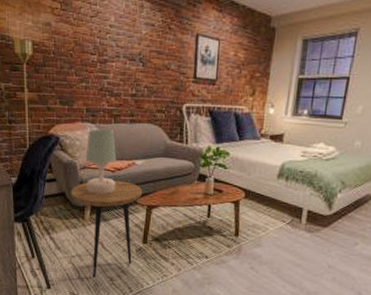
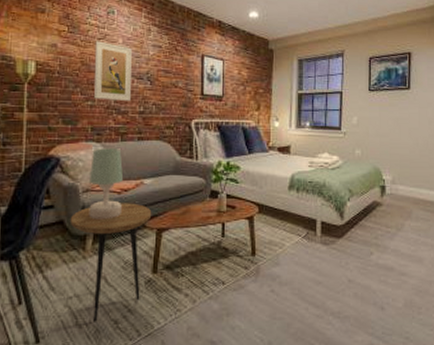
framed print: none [87,19,124,83] -> present [93,41,132,101]

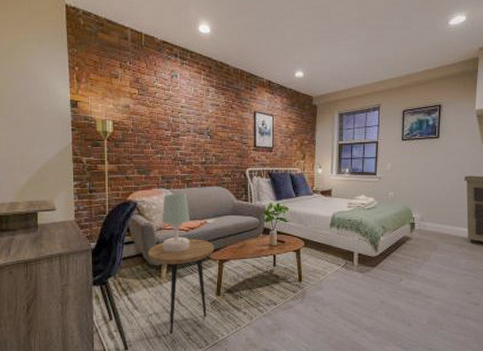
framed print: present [93,41,132,101] -> none [162,101,195,153]

